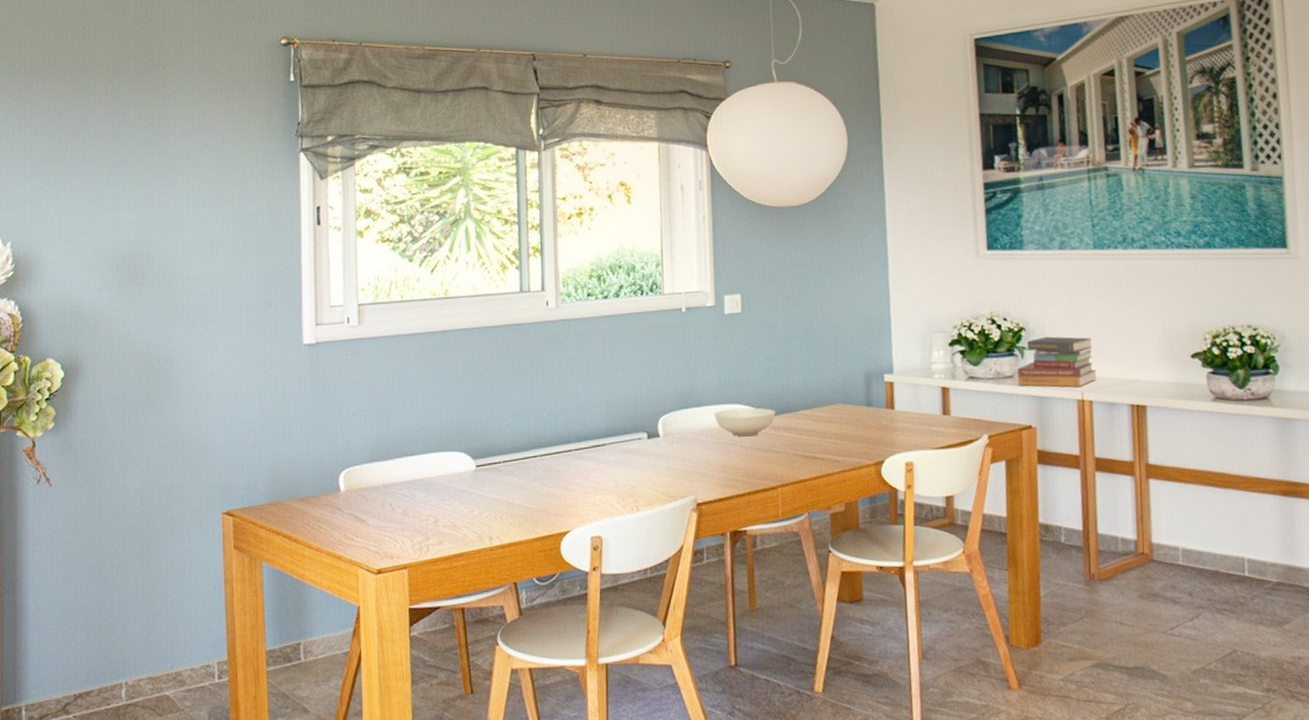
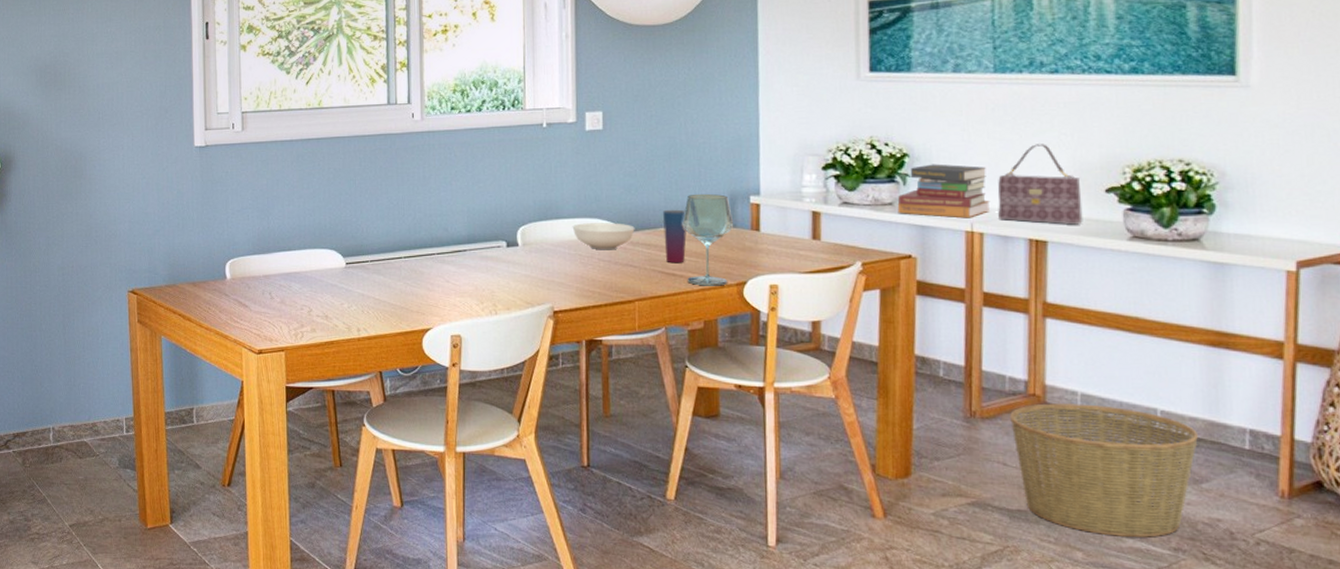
cup: none [802,391,826,446] -> present [663,209,687,263]
wine glass: none [821,374,870,468] -> present [682,193,734,286]
handbag: none [1102,314,1175,389] -> present [997,144,1083,225]
basket: none [1123,558,1279,684] -> present [1010,403,1198,538]

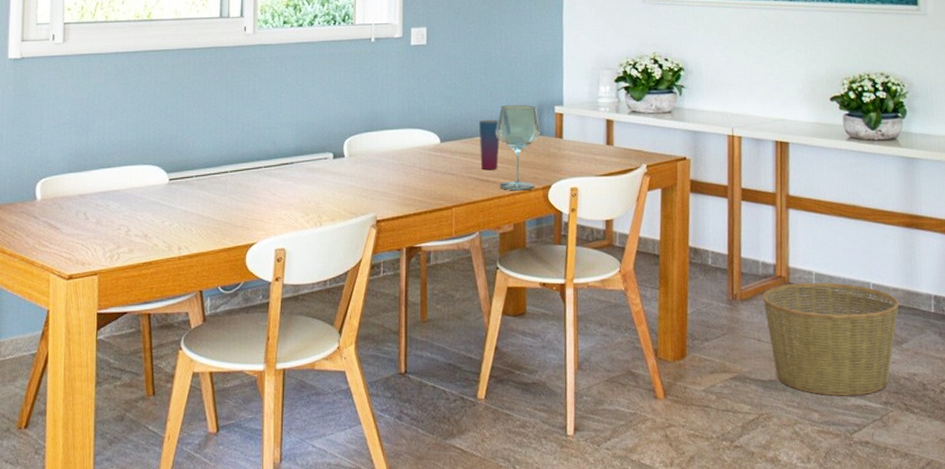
bowl: present [572,223,635,250] -> none [396,133,454,160]
books: present [897,164,990,218] -> none [675,76,746,124]
handbag: present [997,144,1083,225] -> none [751,60,815,128]

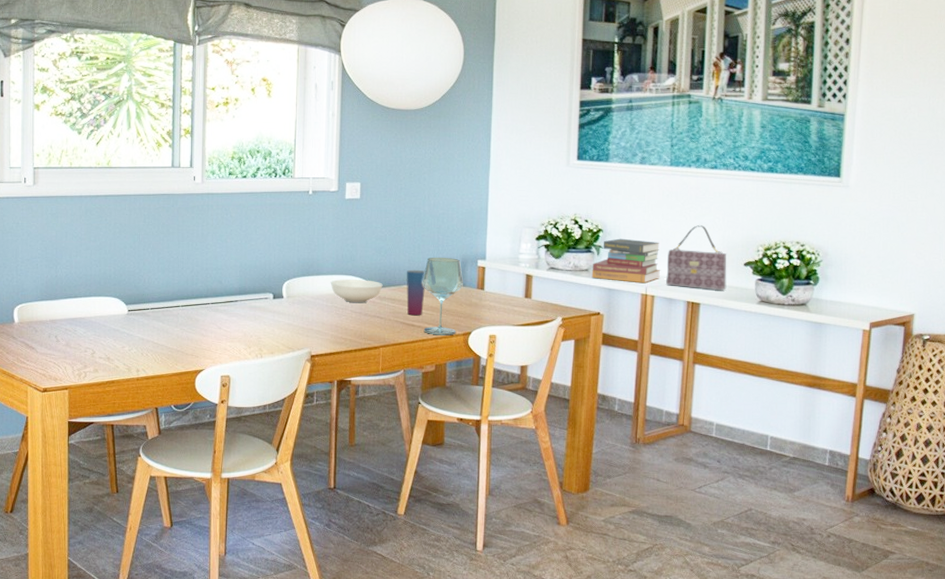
bowl: none [396,133,454,160] -> present [330,279,383,303]
books: none [675,76,746,124] -> present [591,238,661,284]
handbag: none [751,60,815,128] -> present [666,225,727,291]
basket: present [763,282,899,397] -> none [664,432,794,534]

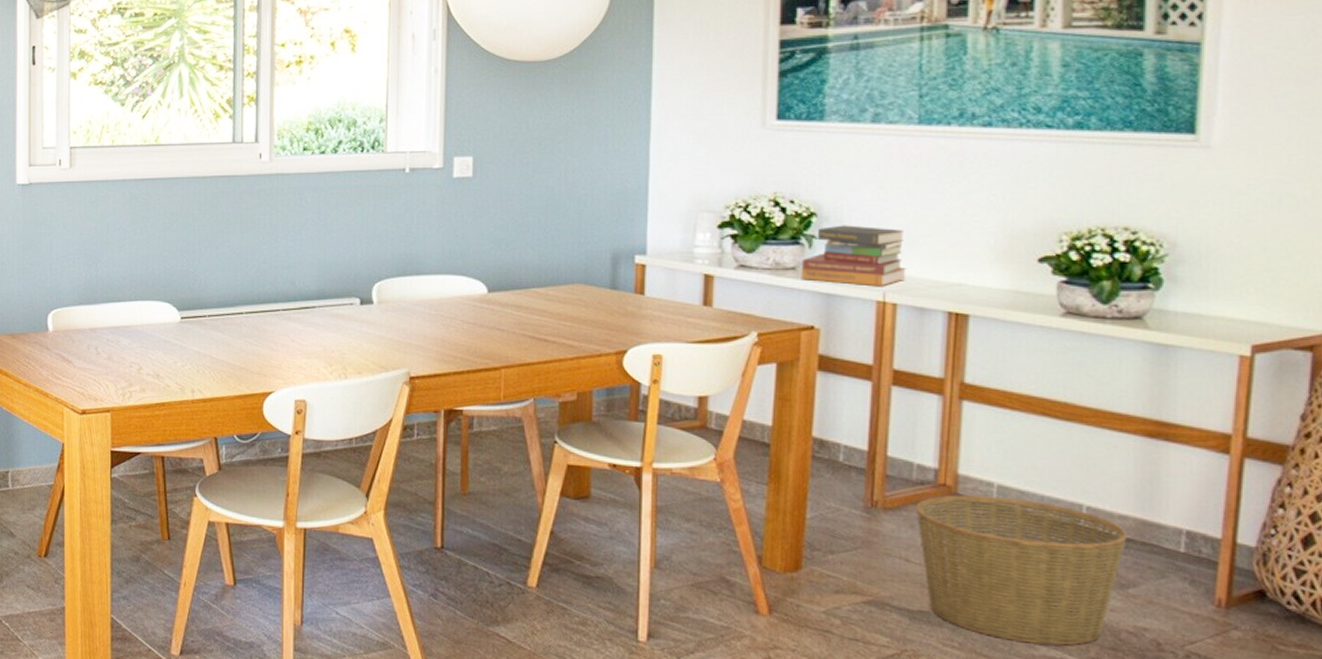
bowl: present [330,279,383,303] -> none [434,280,504,311]
cup: present [406,269,425,316] -> none [537,268,562,328]
wine glass: present [422,257,464,336] -> none [557,251,616,354]
basket: none [664,432,794,534] -> present [916,495,1127,646]
handbag: present [666,225,727,291] -> none [915,206,1011,298]

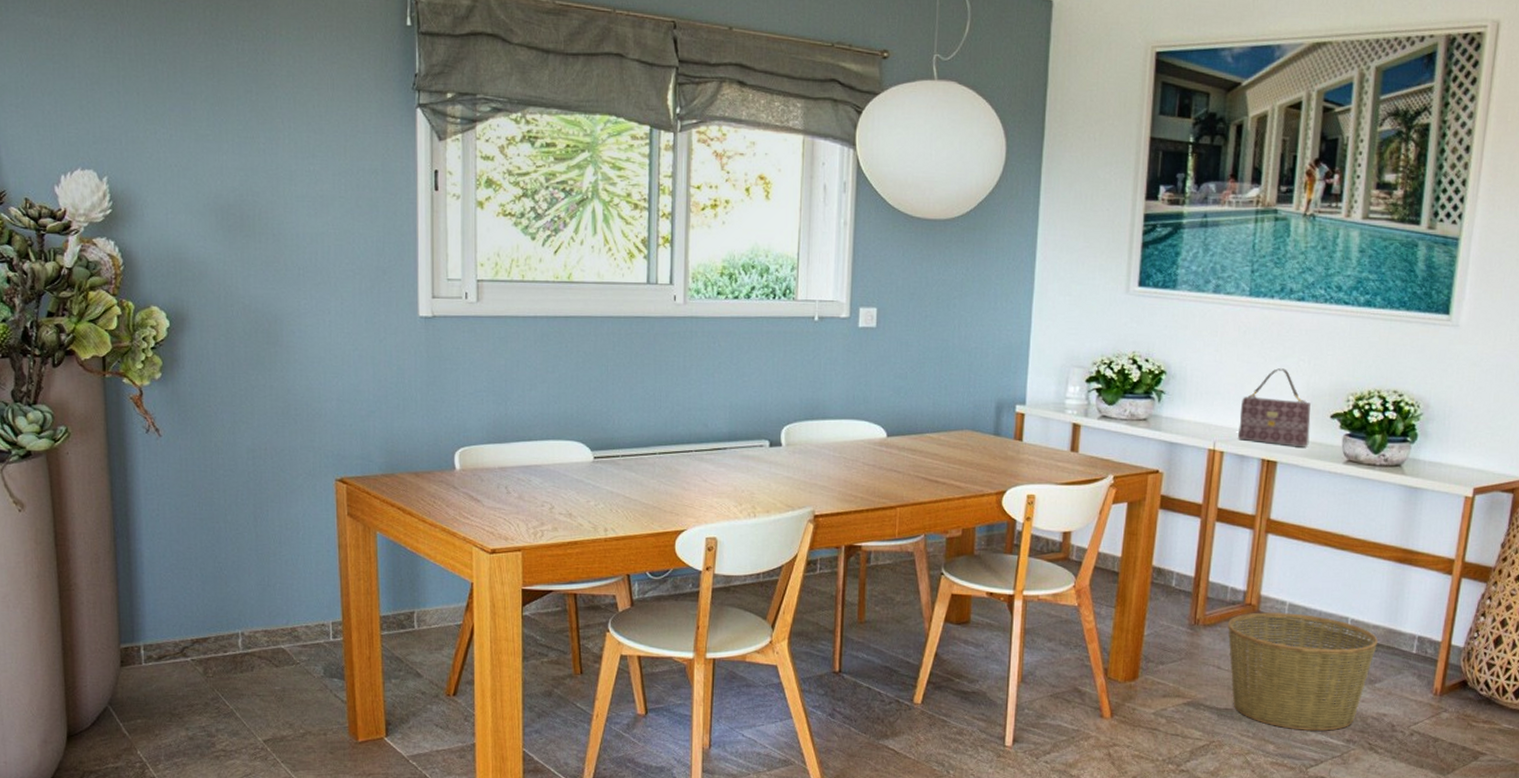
books: present [801,225,907,287] -> none [1150,382,1233,437]
handbag: none [915,206,1011,298] -> present [1238,368,1311,447]

